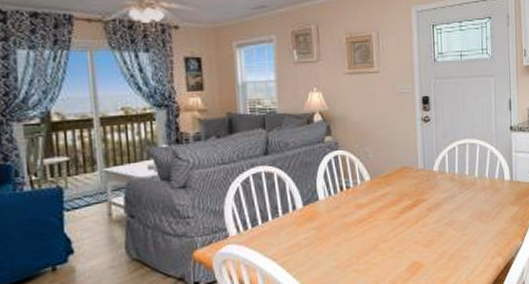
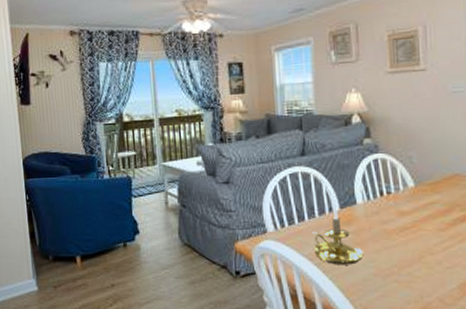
candle holder: none [275,202,326,262] -> present [311,204,364,265]

